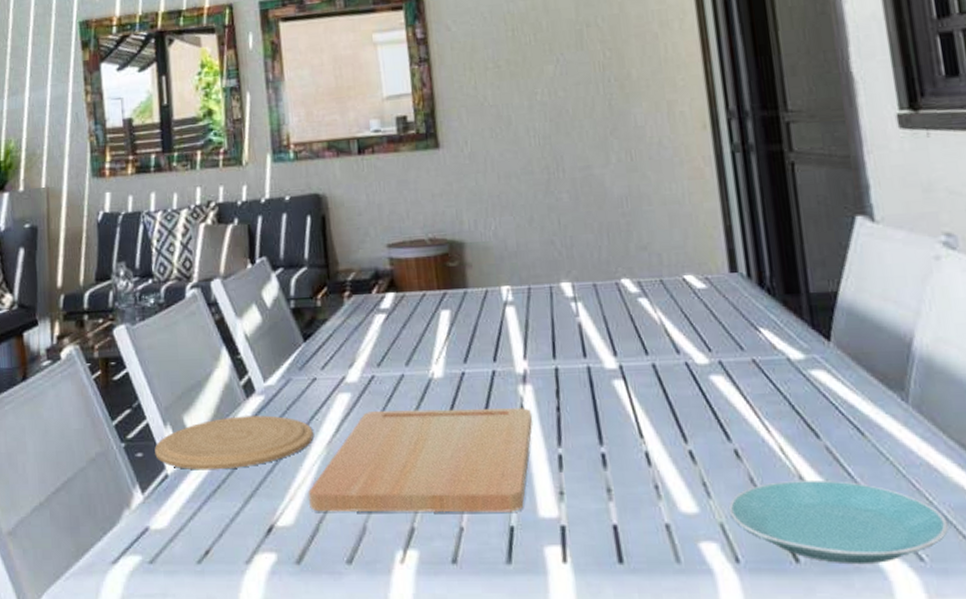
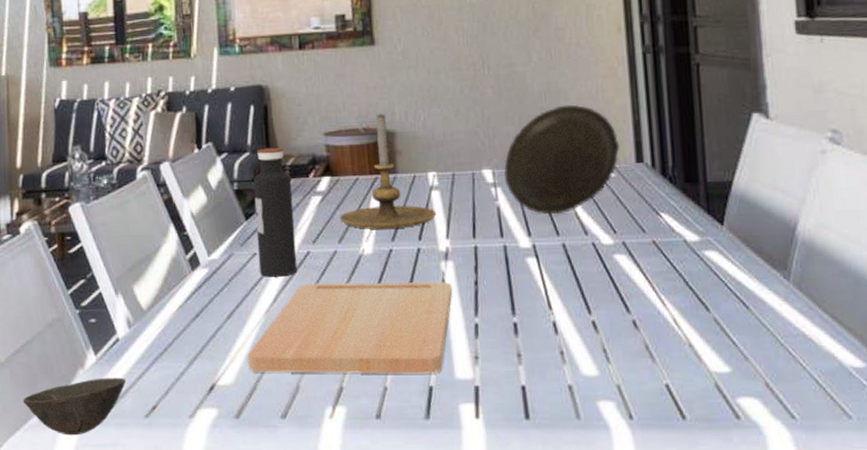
bowl: none [64,518,177,585] -> present [23,377,126,436]
plate: present [155,415,314,470] -> none [107,286,253,335]
water bottle: none [311,261,362,405] -> present [253,147,298,277]
candle holder: none [406,222,512,351] -> present [339,113,437,230]
plate: none [584,209,712,332] -> present [504,104,620,215]
plate: present [728,480,949,565] -> none [625,348,819,421]

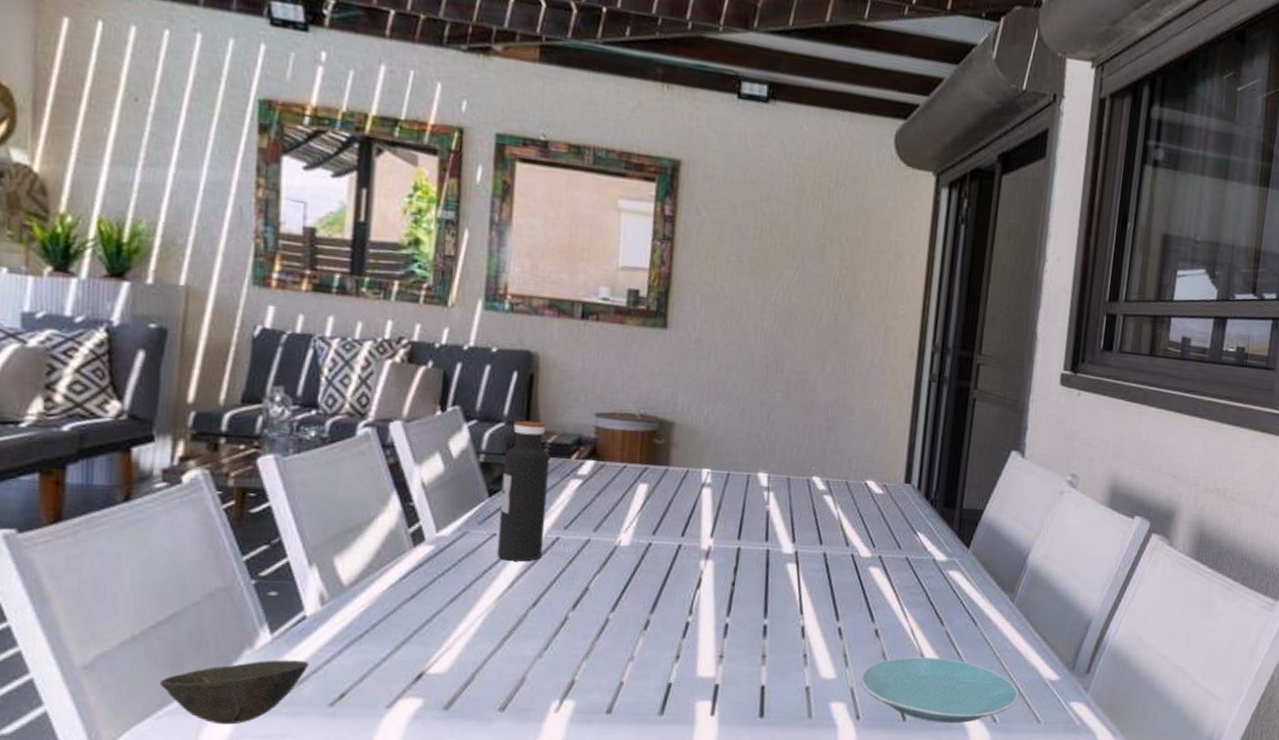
cutting board: present [247,282,452,374] -> none [468,571,708,671]
candle holder: present [339,113,437,230] -> none [599,401,705,523]
plate: present [504,104,620,215] -> none [779,419,893,525]
plate: none [625,348,819,421] -> present [859,657,1020,724]

